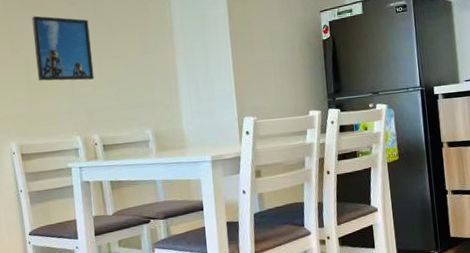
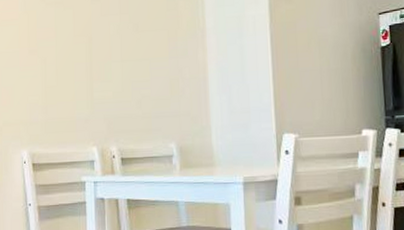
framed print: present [32,16,94,81] -> none [52,13,116,85]

